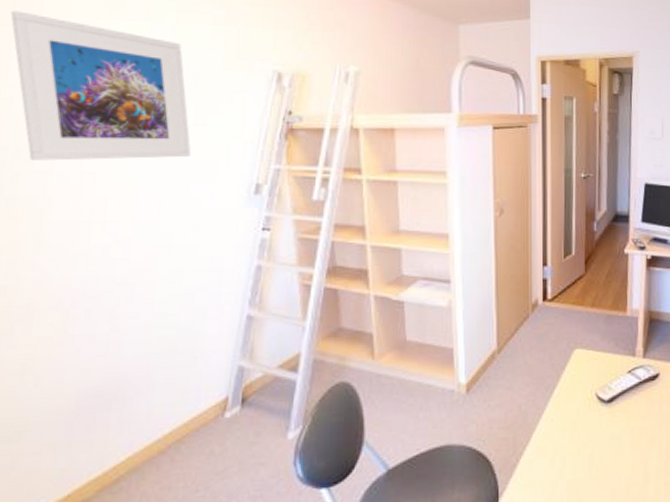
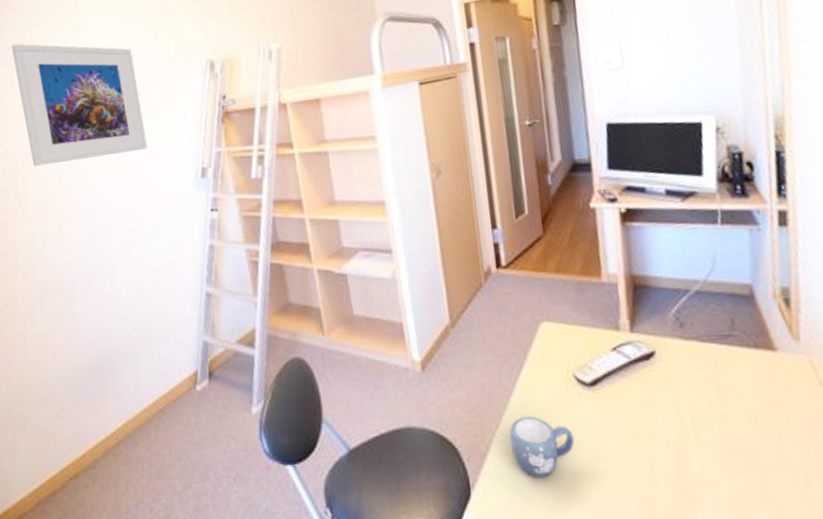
mug: none [538,430,591,482] -> present [510,416,575,477]

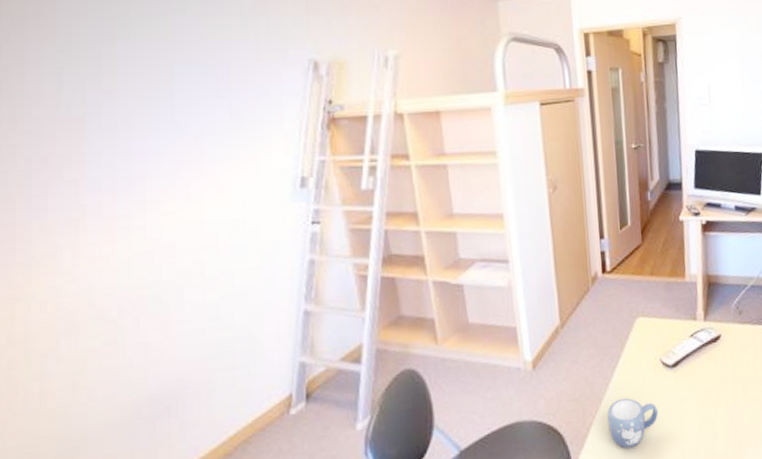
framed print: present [11,44,148,166] -> none [19,12,230,169]

